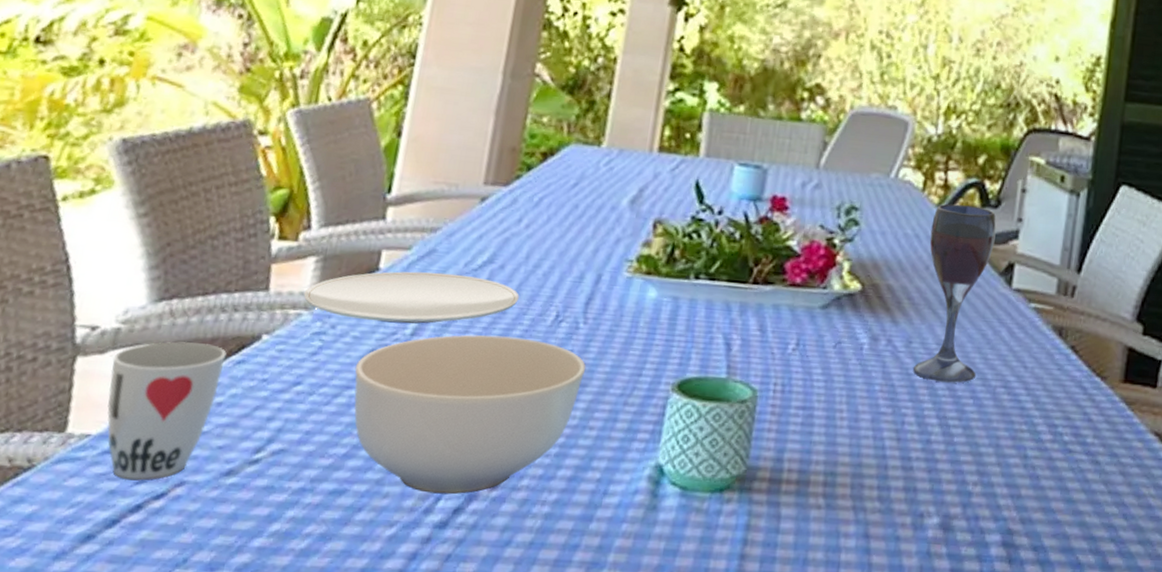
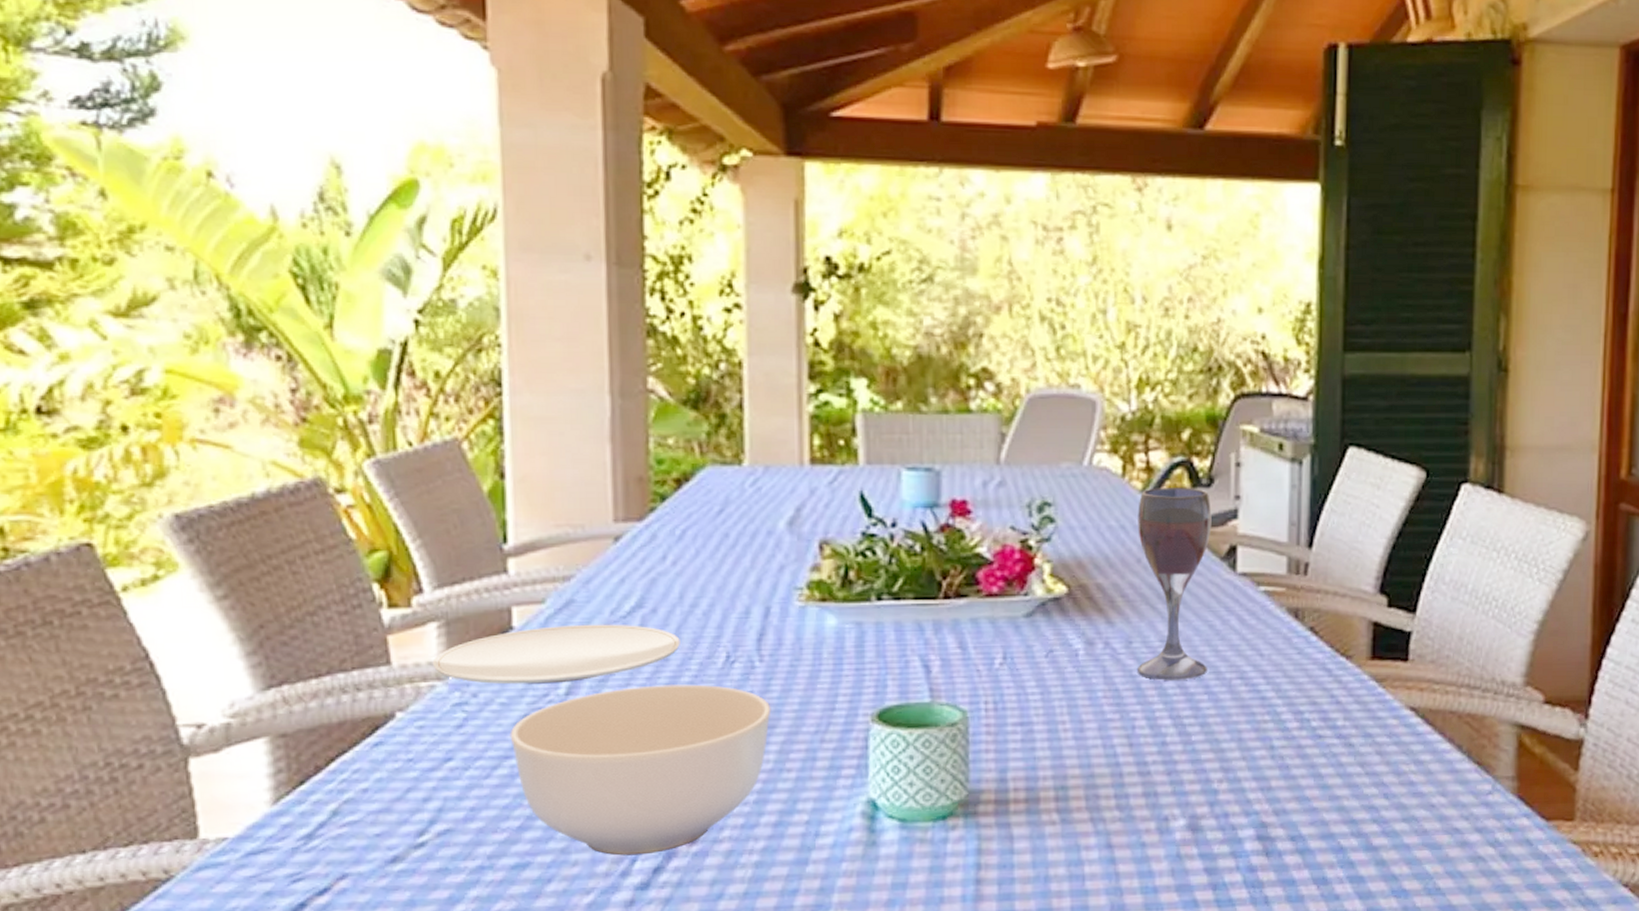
cup: present [107,341,227,482] -> none [231,728,361,881]

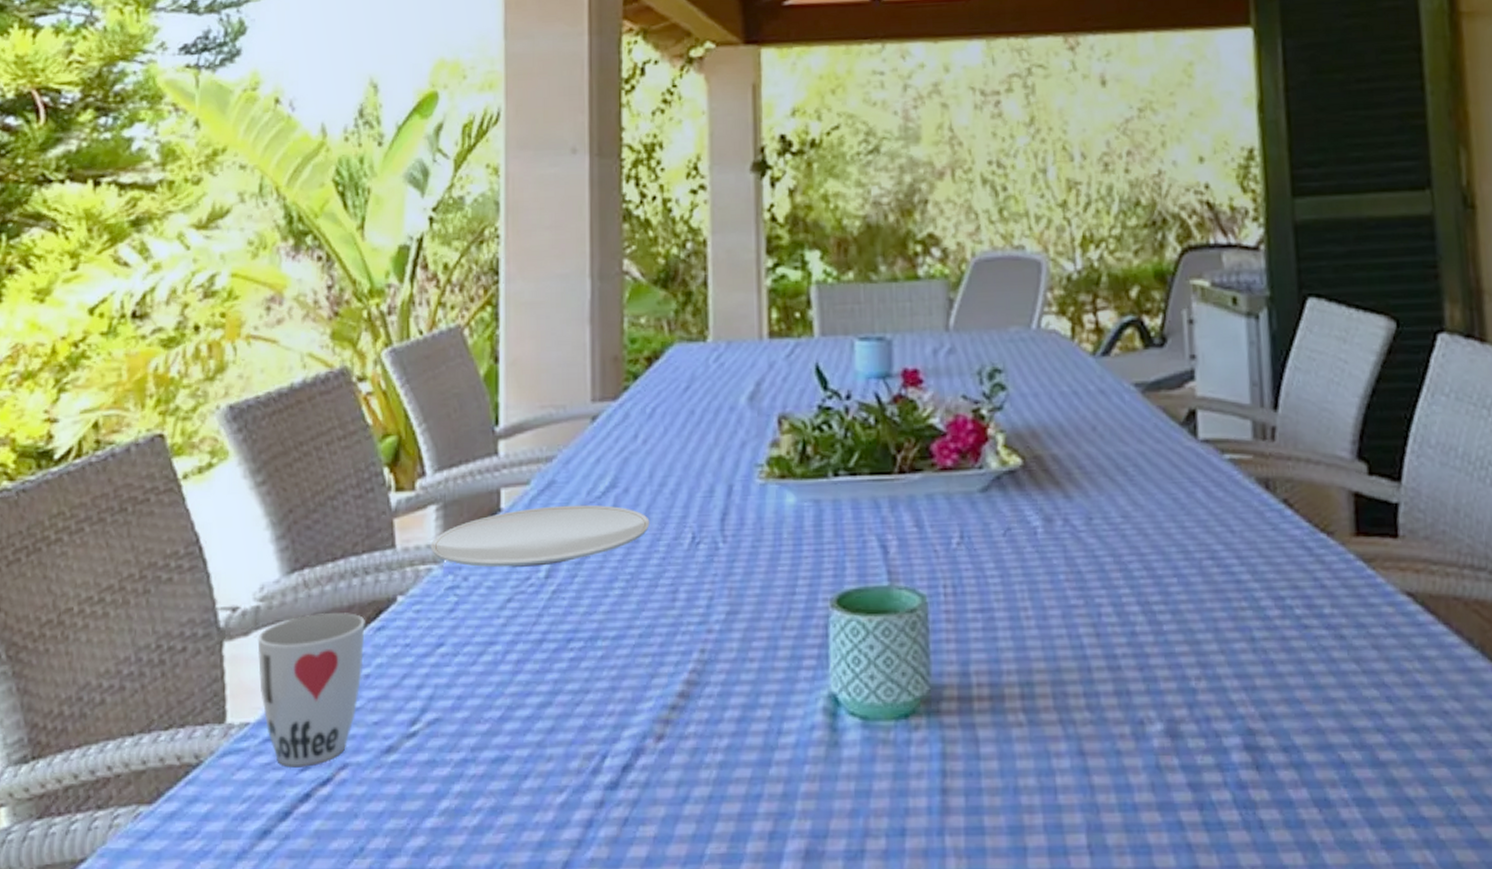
cup: none [231,728,361,881] -> present [257,612,365,769]
bowl: present [510,684,771,856] -> none [495,567,734,751]
cup: present [1136,488,1212,681] -> none [1089,348,1176,561]

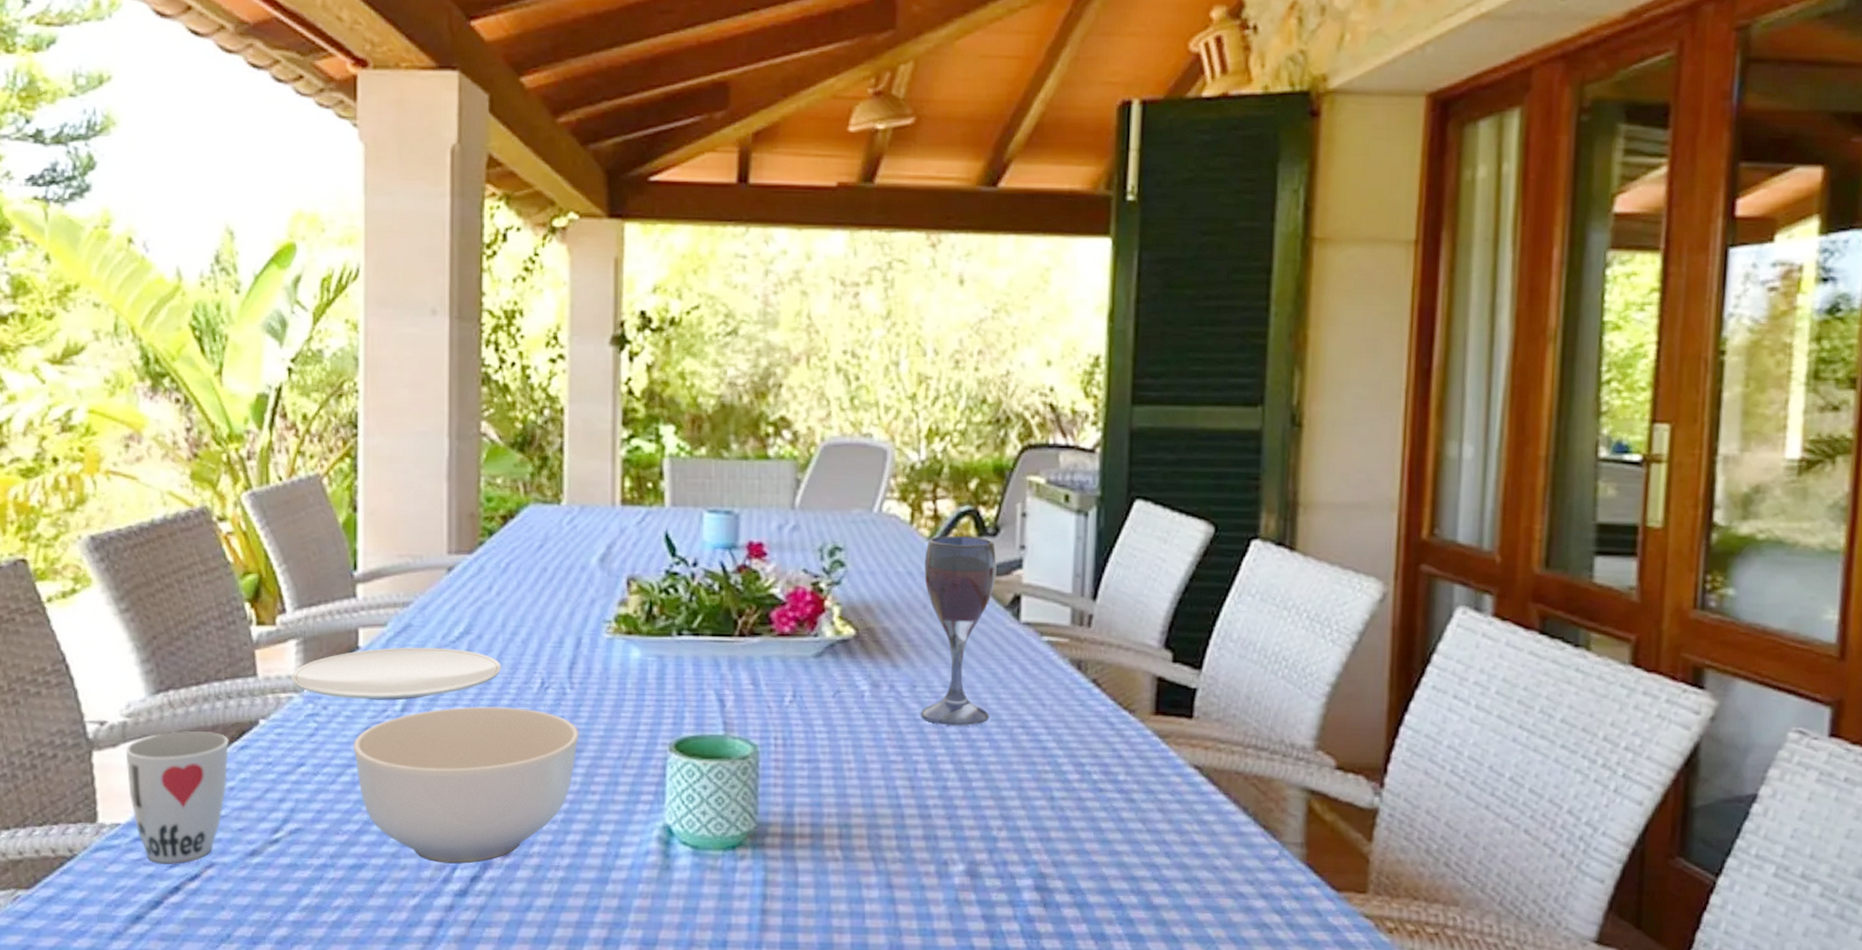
bowl: none [495,567,734,751] -> present [353,706,580,864]
cup: none [1089,348,1176,561] -> present [920,536,997,726]

